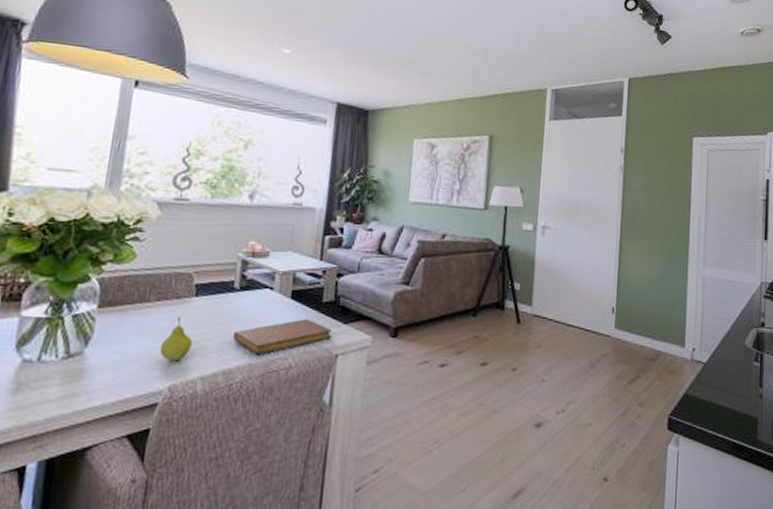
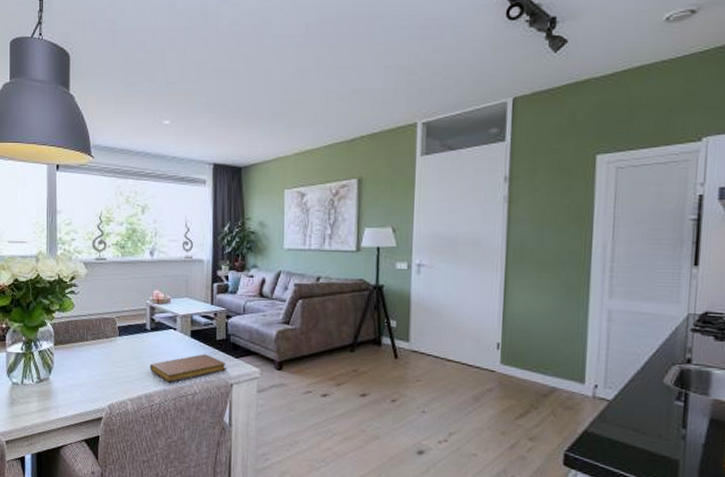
fruit: present [159,317,193,362] -> none [99,353,121,387]

